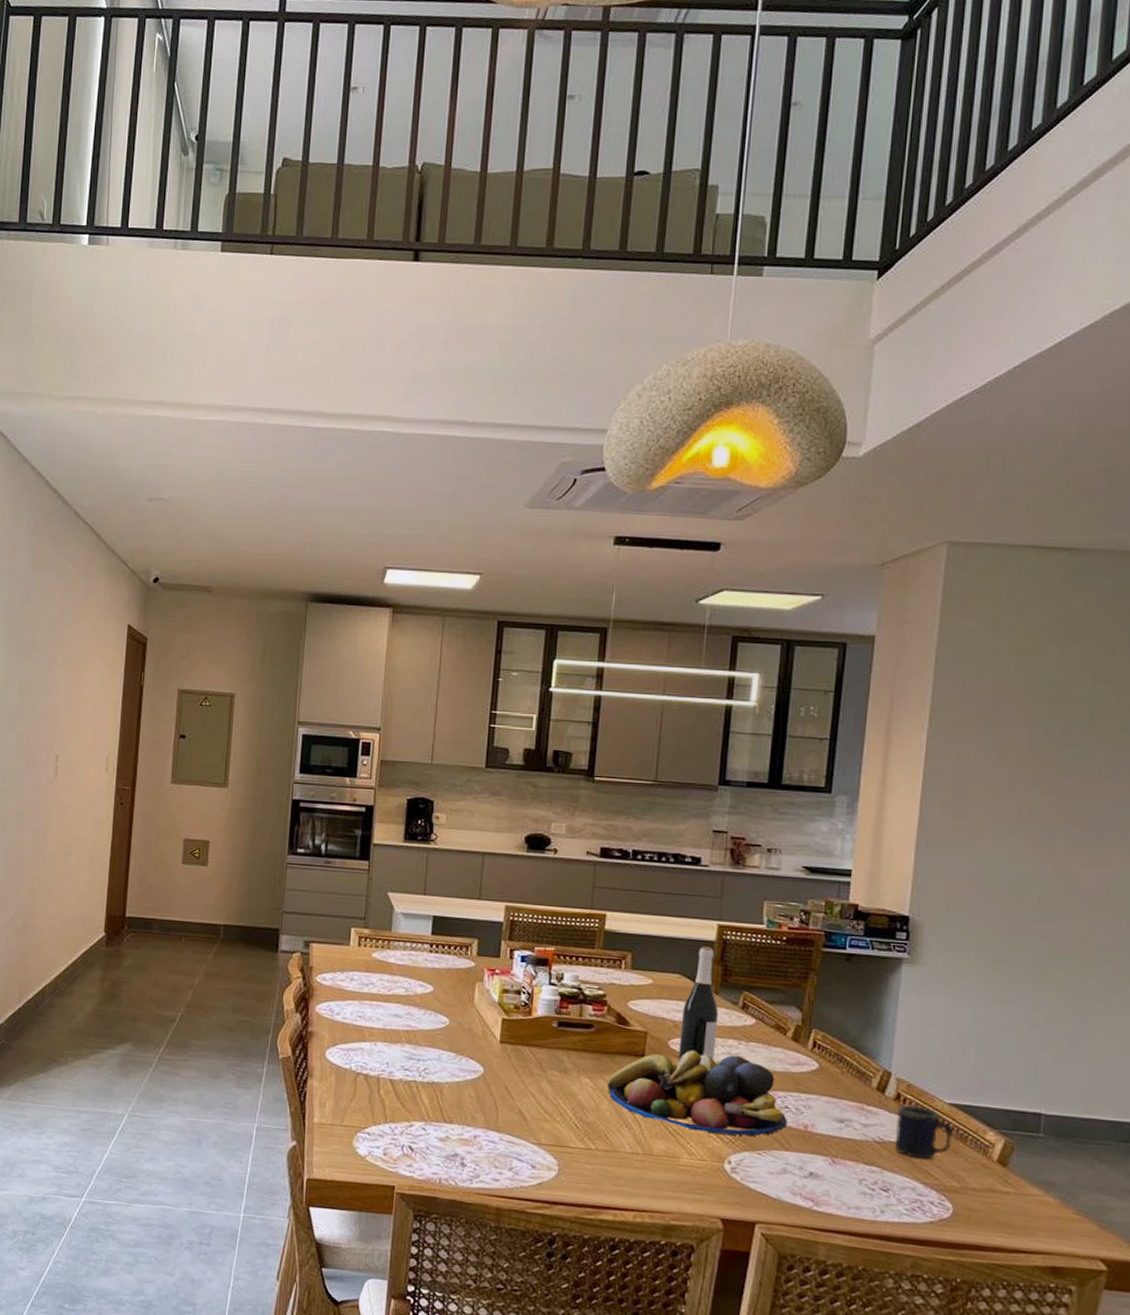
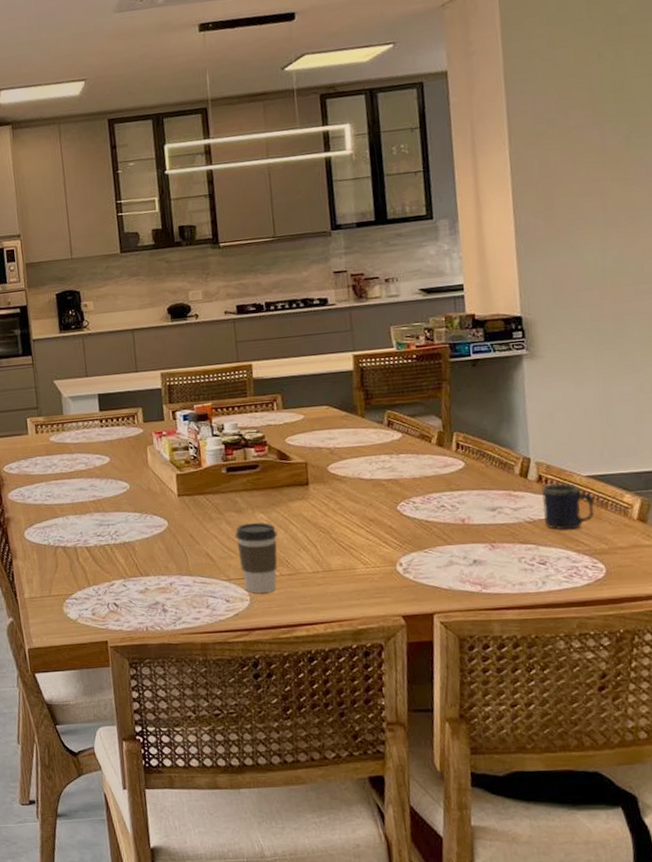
coffee cup: none [554,1086,601,1167] -> present [236,522,278,594]
fruit bowl: present [606,1050,787,1137] -> none [279,468,446,542]
wine bottle: present [678,946,719,1063] -> none [335,376,371,484]

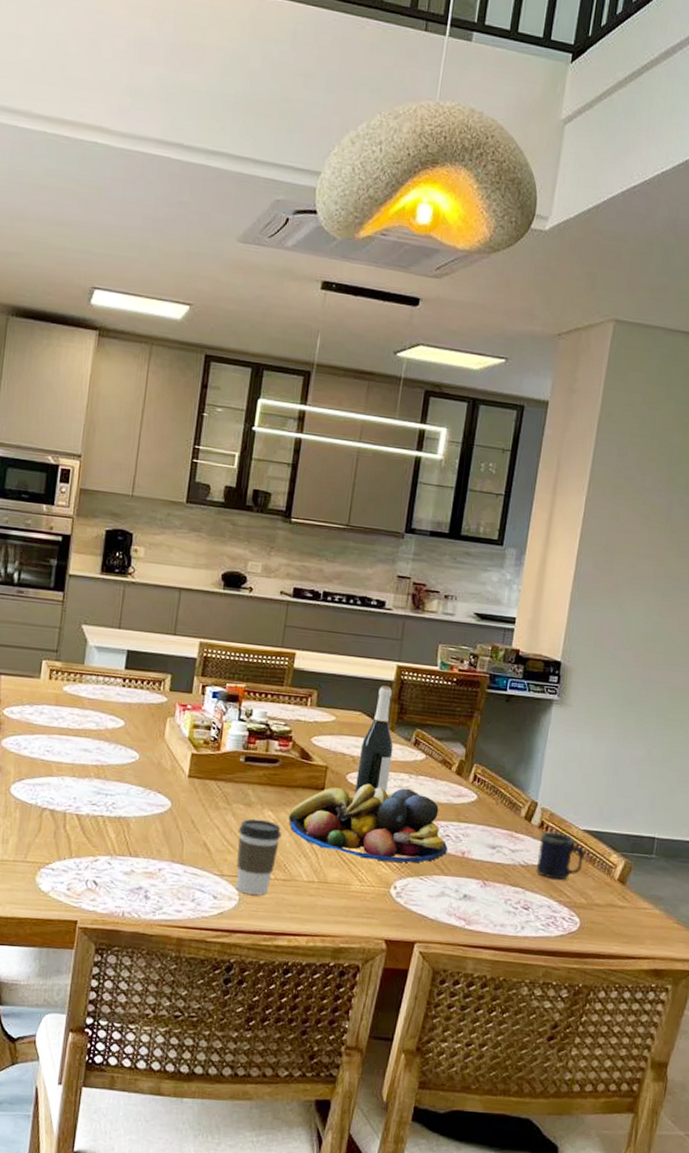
fruit bowl: none [279,468,446,542] -> present [288,783,448,863]
wine bottle: none [335,376,371,484] -> present [355,685,394,795]

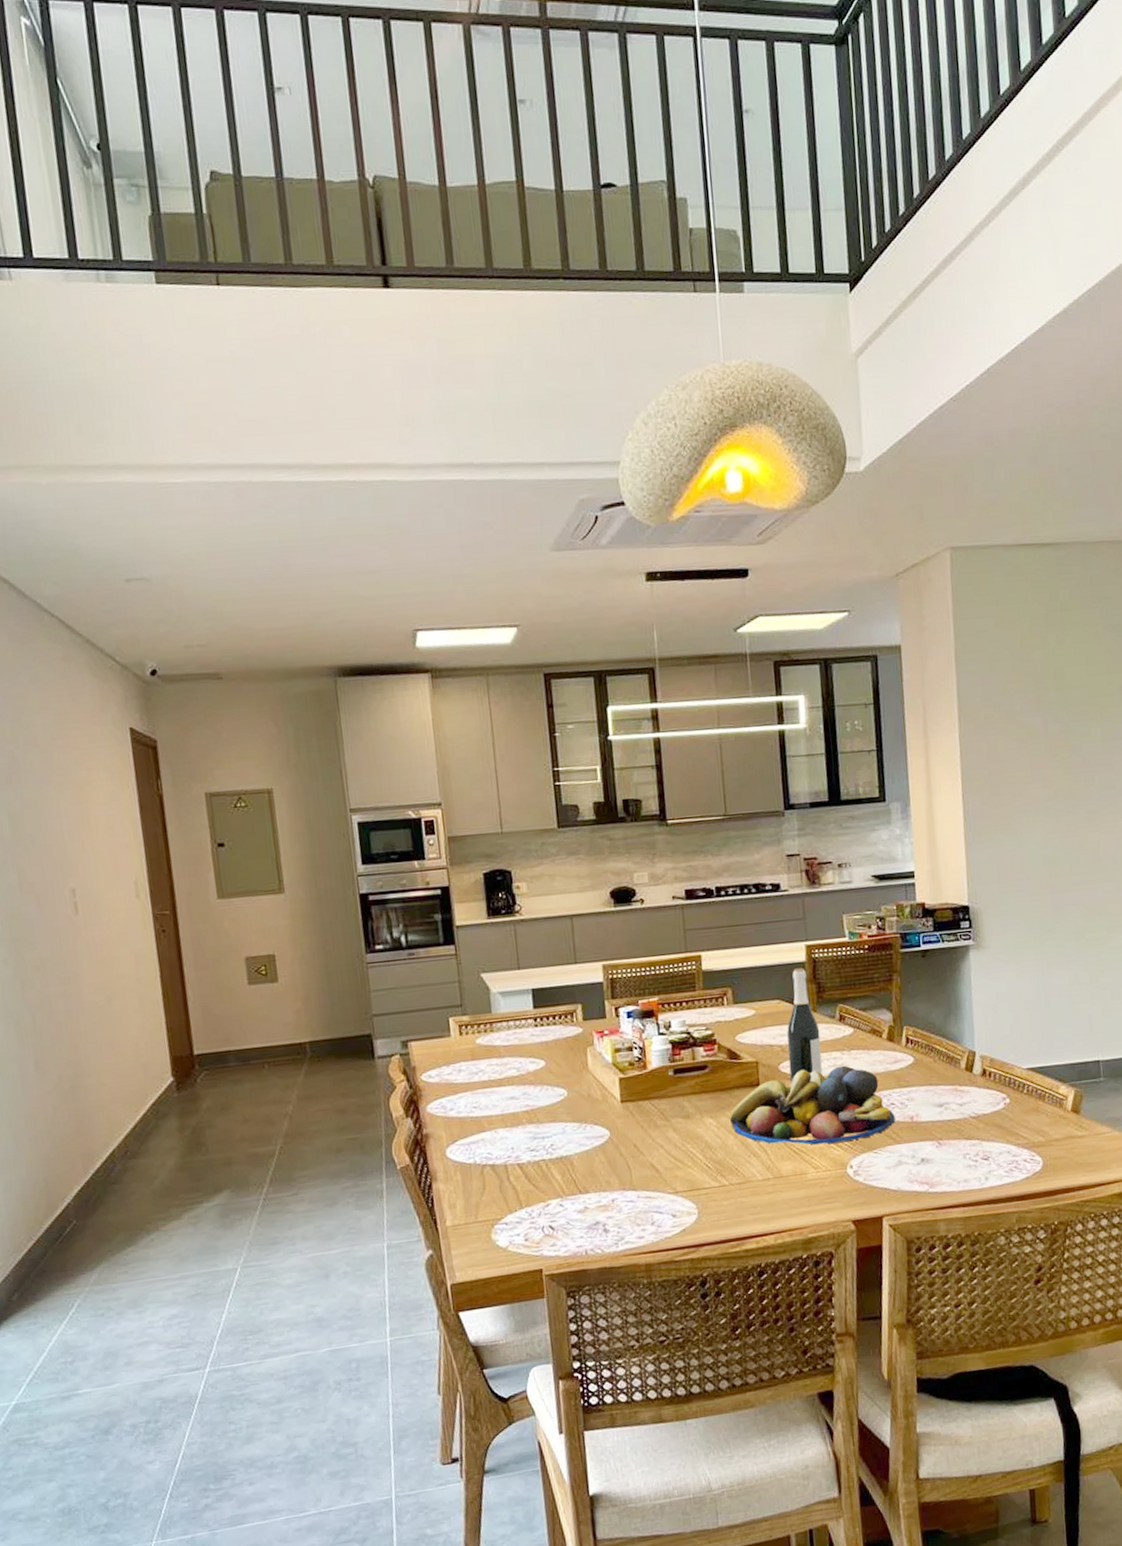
coffee cup: present [235,818,282,896] -> none [683,1128,727,1206]
mug: present [536,831,584,880] -> none [985,1076,1033,1124]

